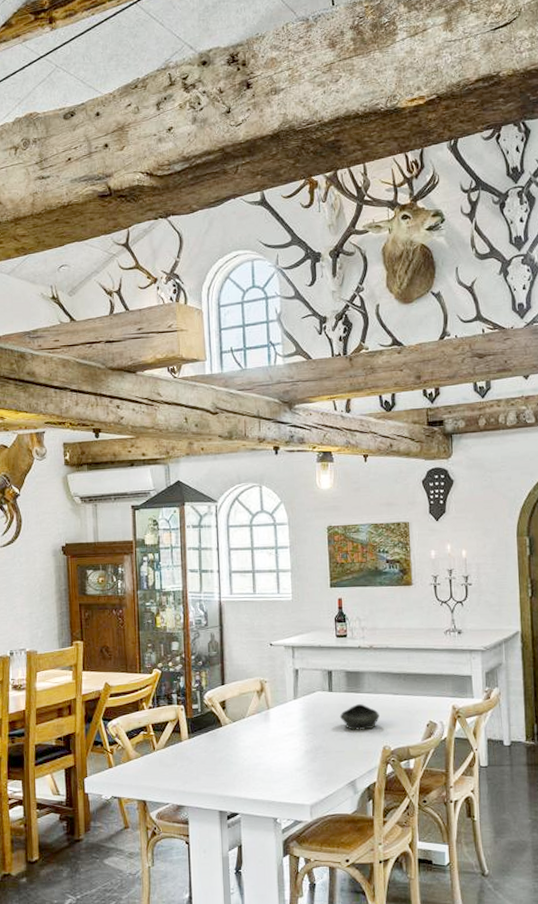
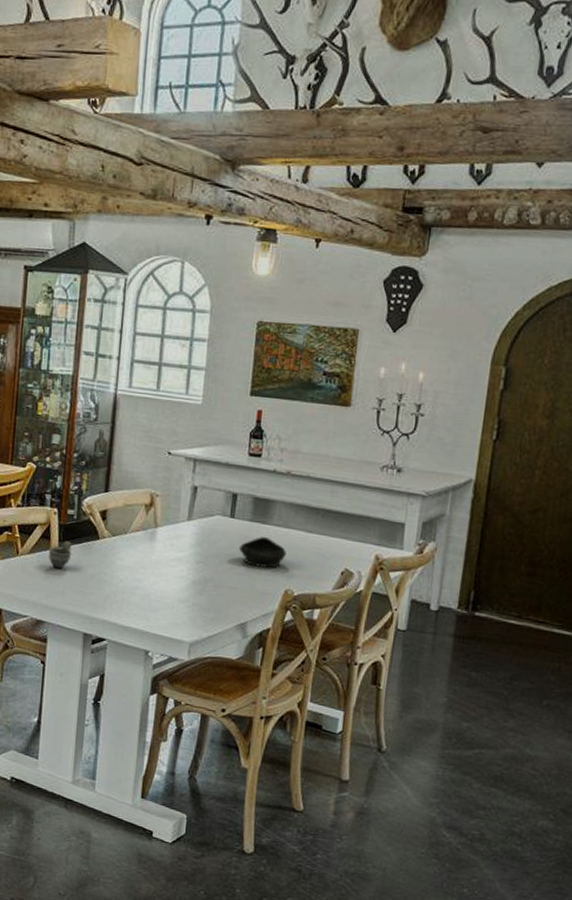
cup: none [180,732,201,758] -> present [48,541,72,569]

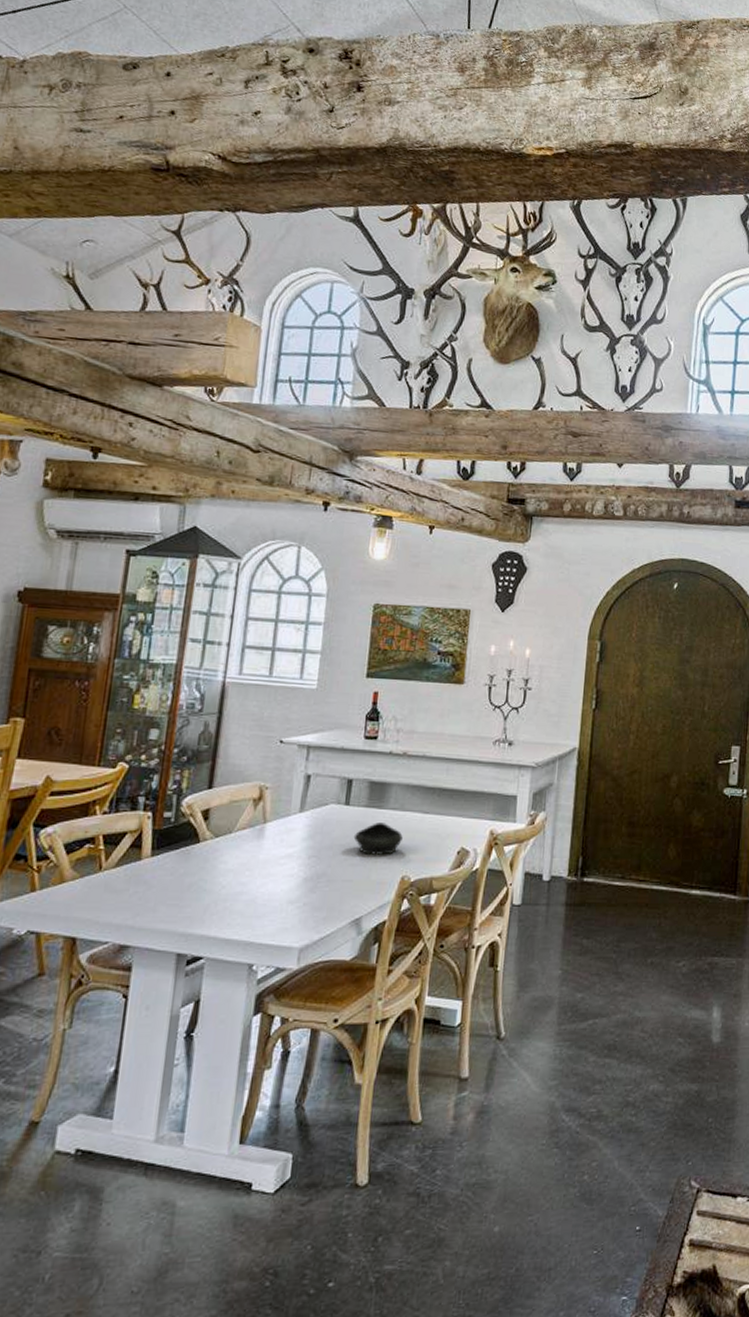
cup: present [48,541,72,569] -> none [138,848,167,882]

